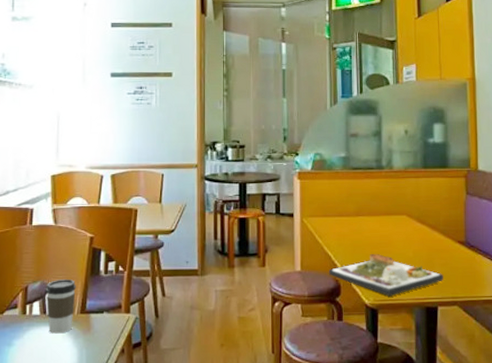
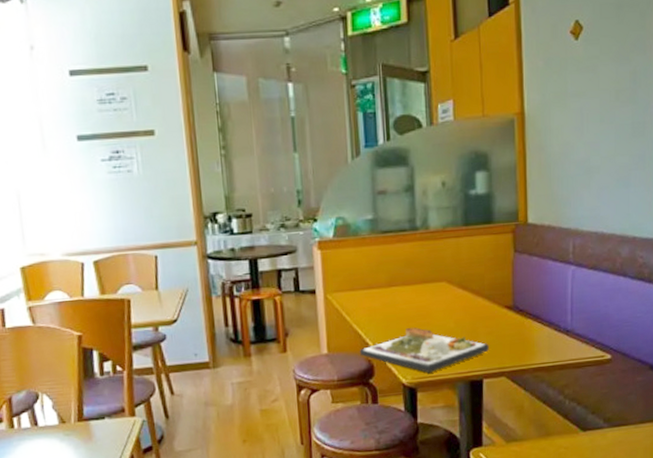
coffee cup: present [45,279,76,334] -> none [33,385,71,446]

